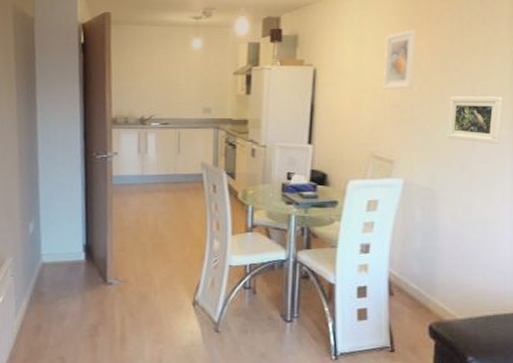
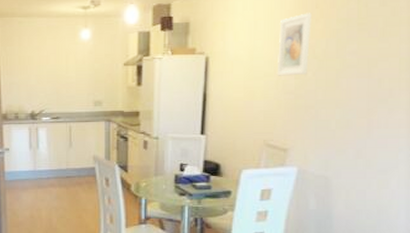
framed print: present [447,96,503,144] -> none [342,80,400,129]

